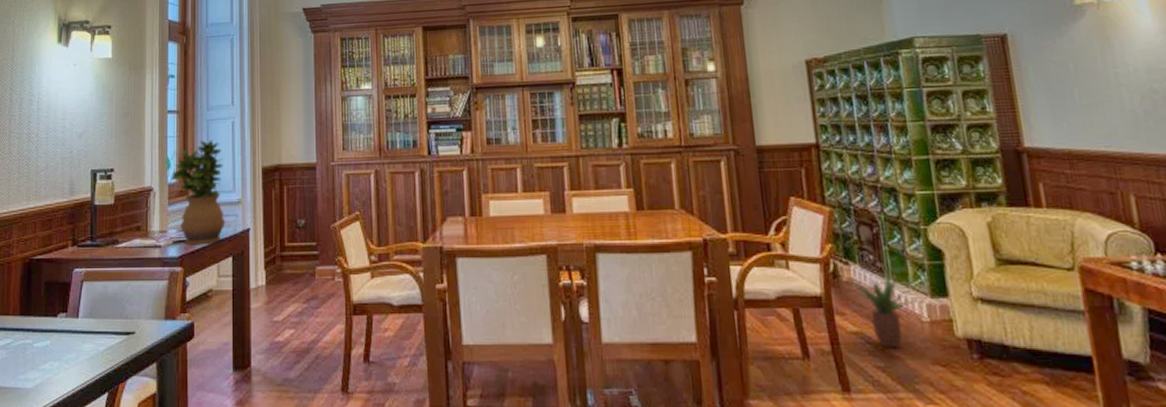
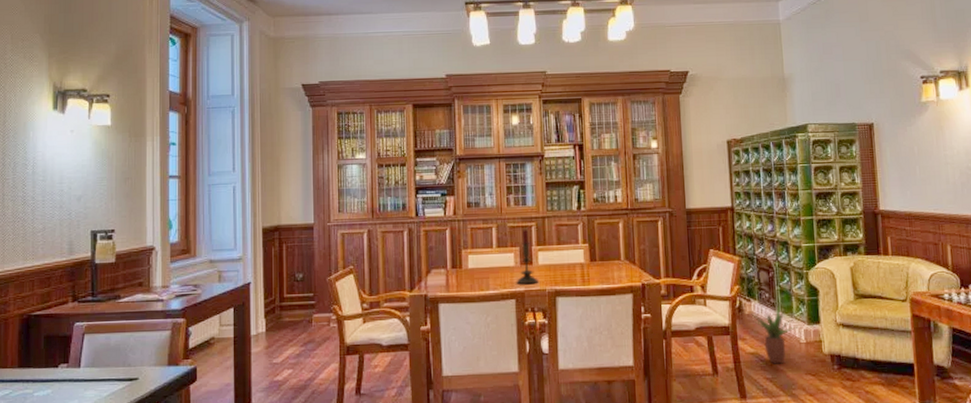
potted plant: present [171,140,226,245] -> none [173,203,227,299]
candle: none [546,169,574,238] -> present [516,228,538,285]

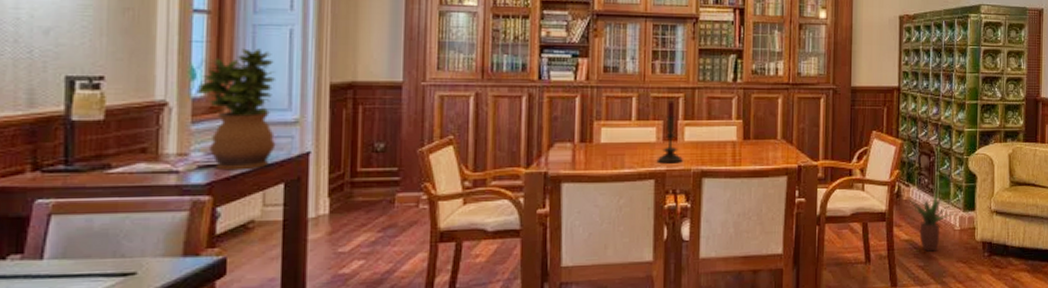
potted plant: none [173,203,227,299] -> present [196,48,277,171]

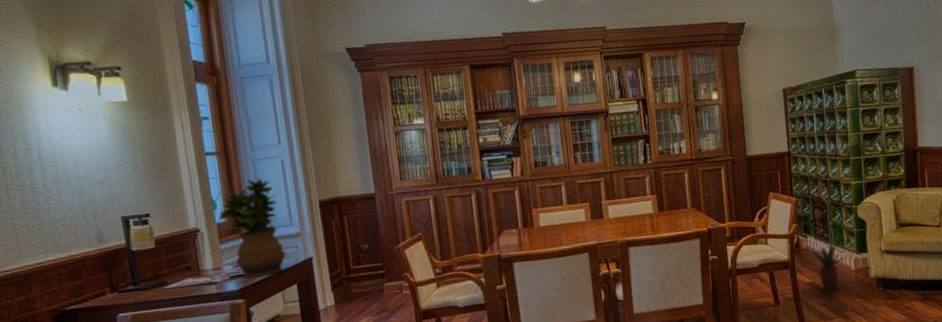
candle: present [656,99,683,164] -> none [588,184,610,239]

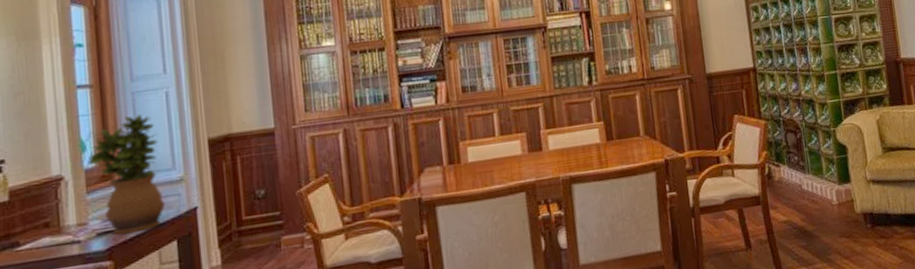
potted plant: present [807,237,849,291] -> none [781,166,830,231]

